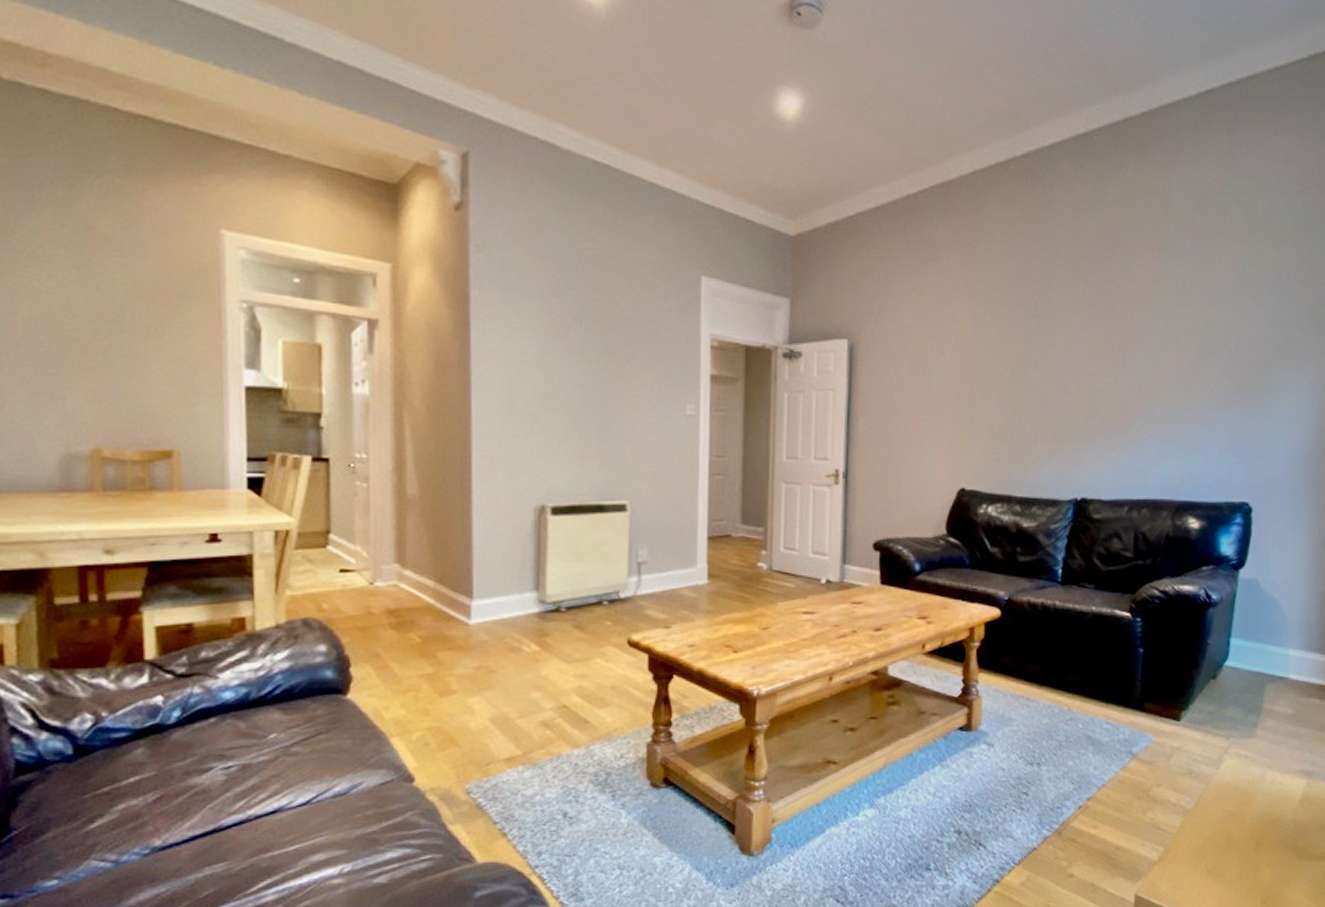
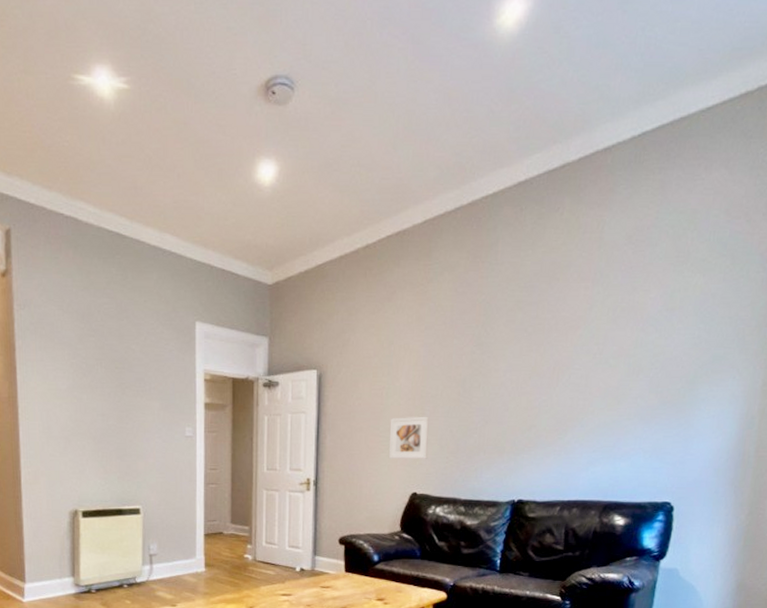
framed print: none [932,397,979,448] -> present [388,416,429,459]

